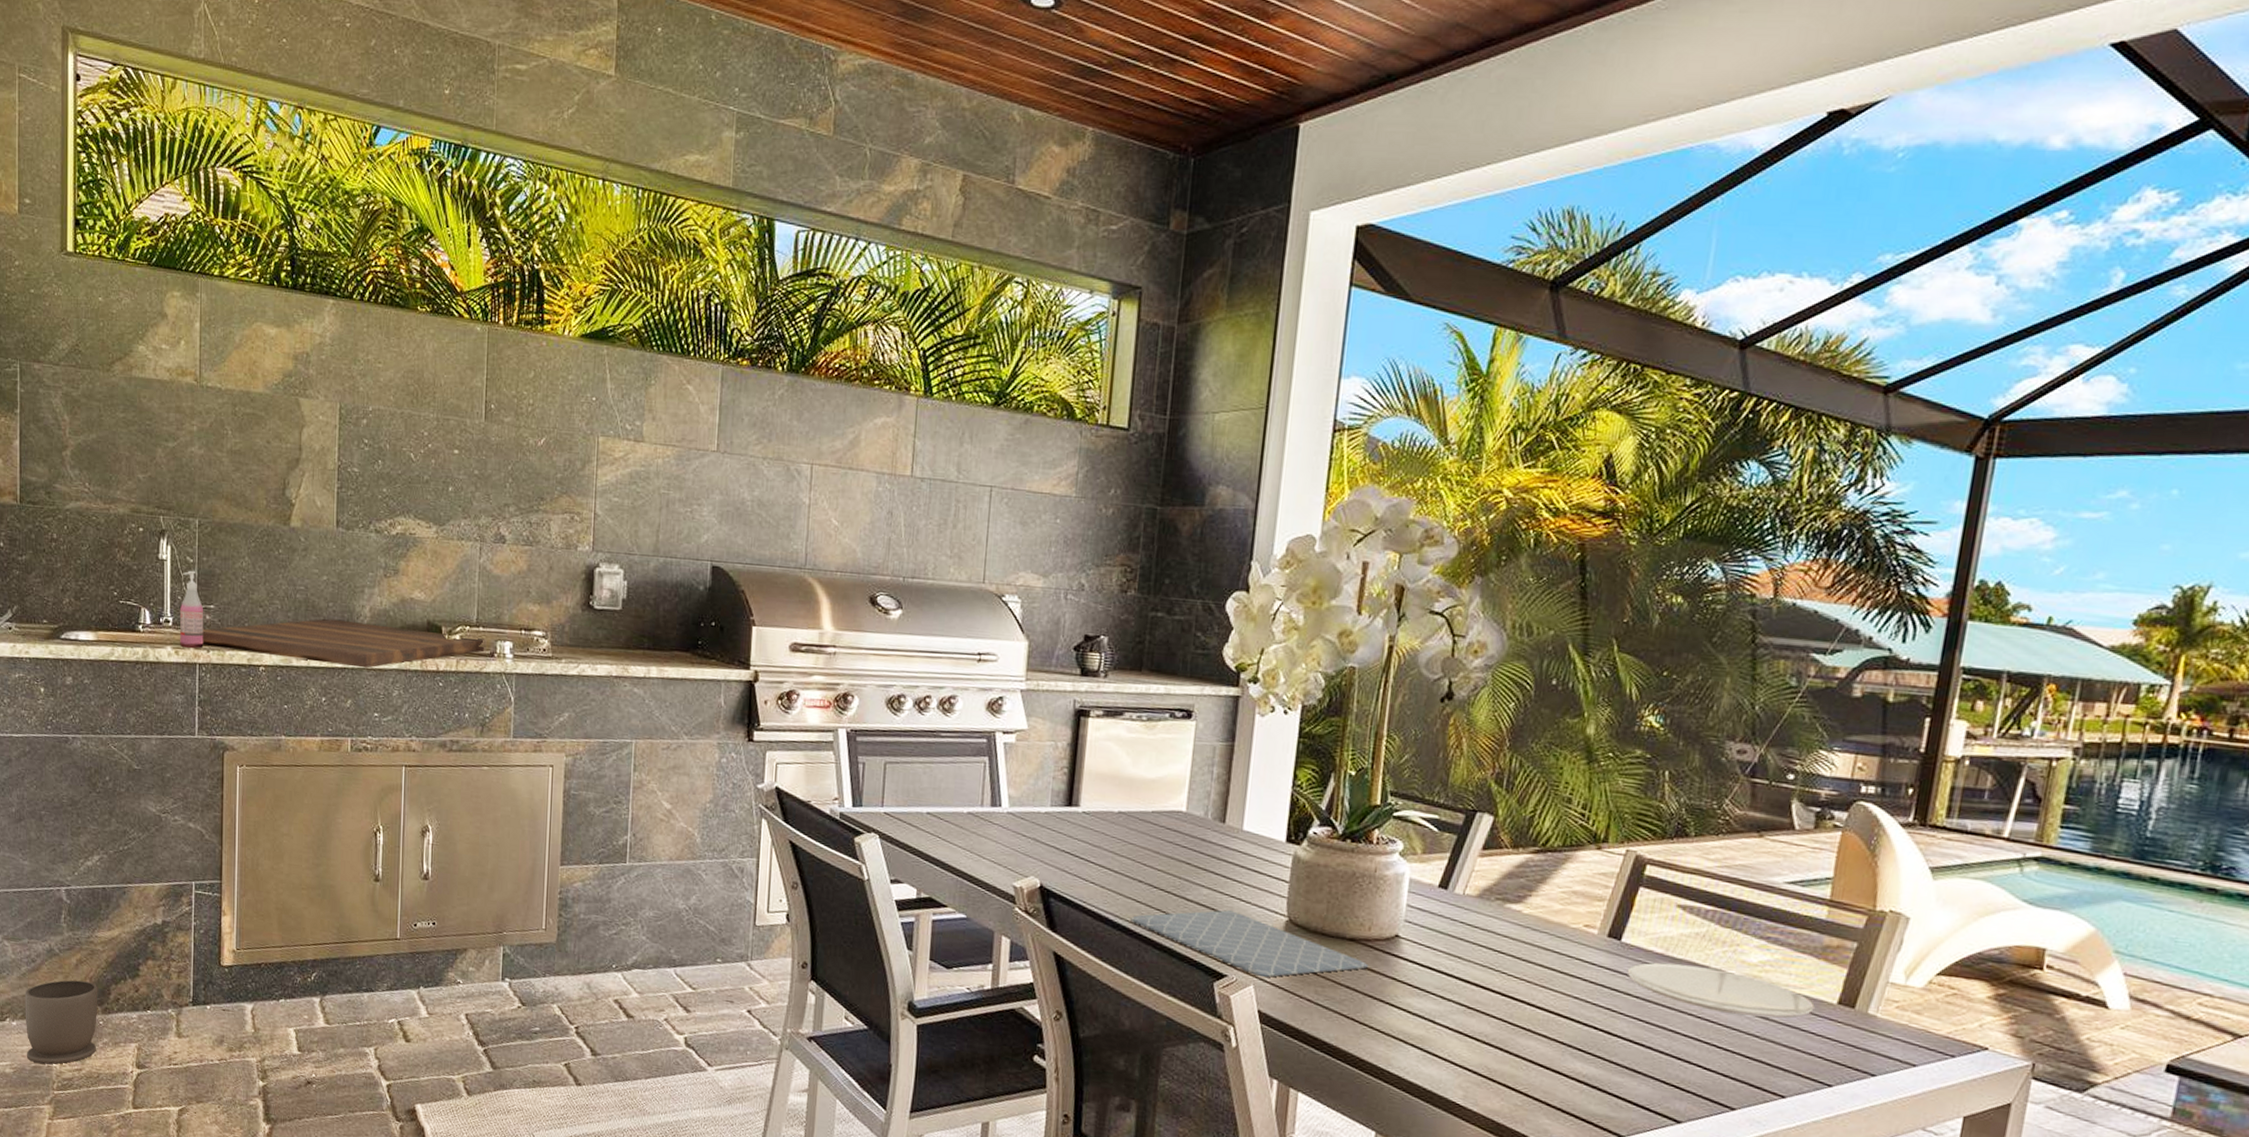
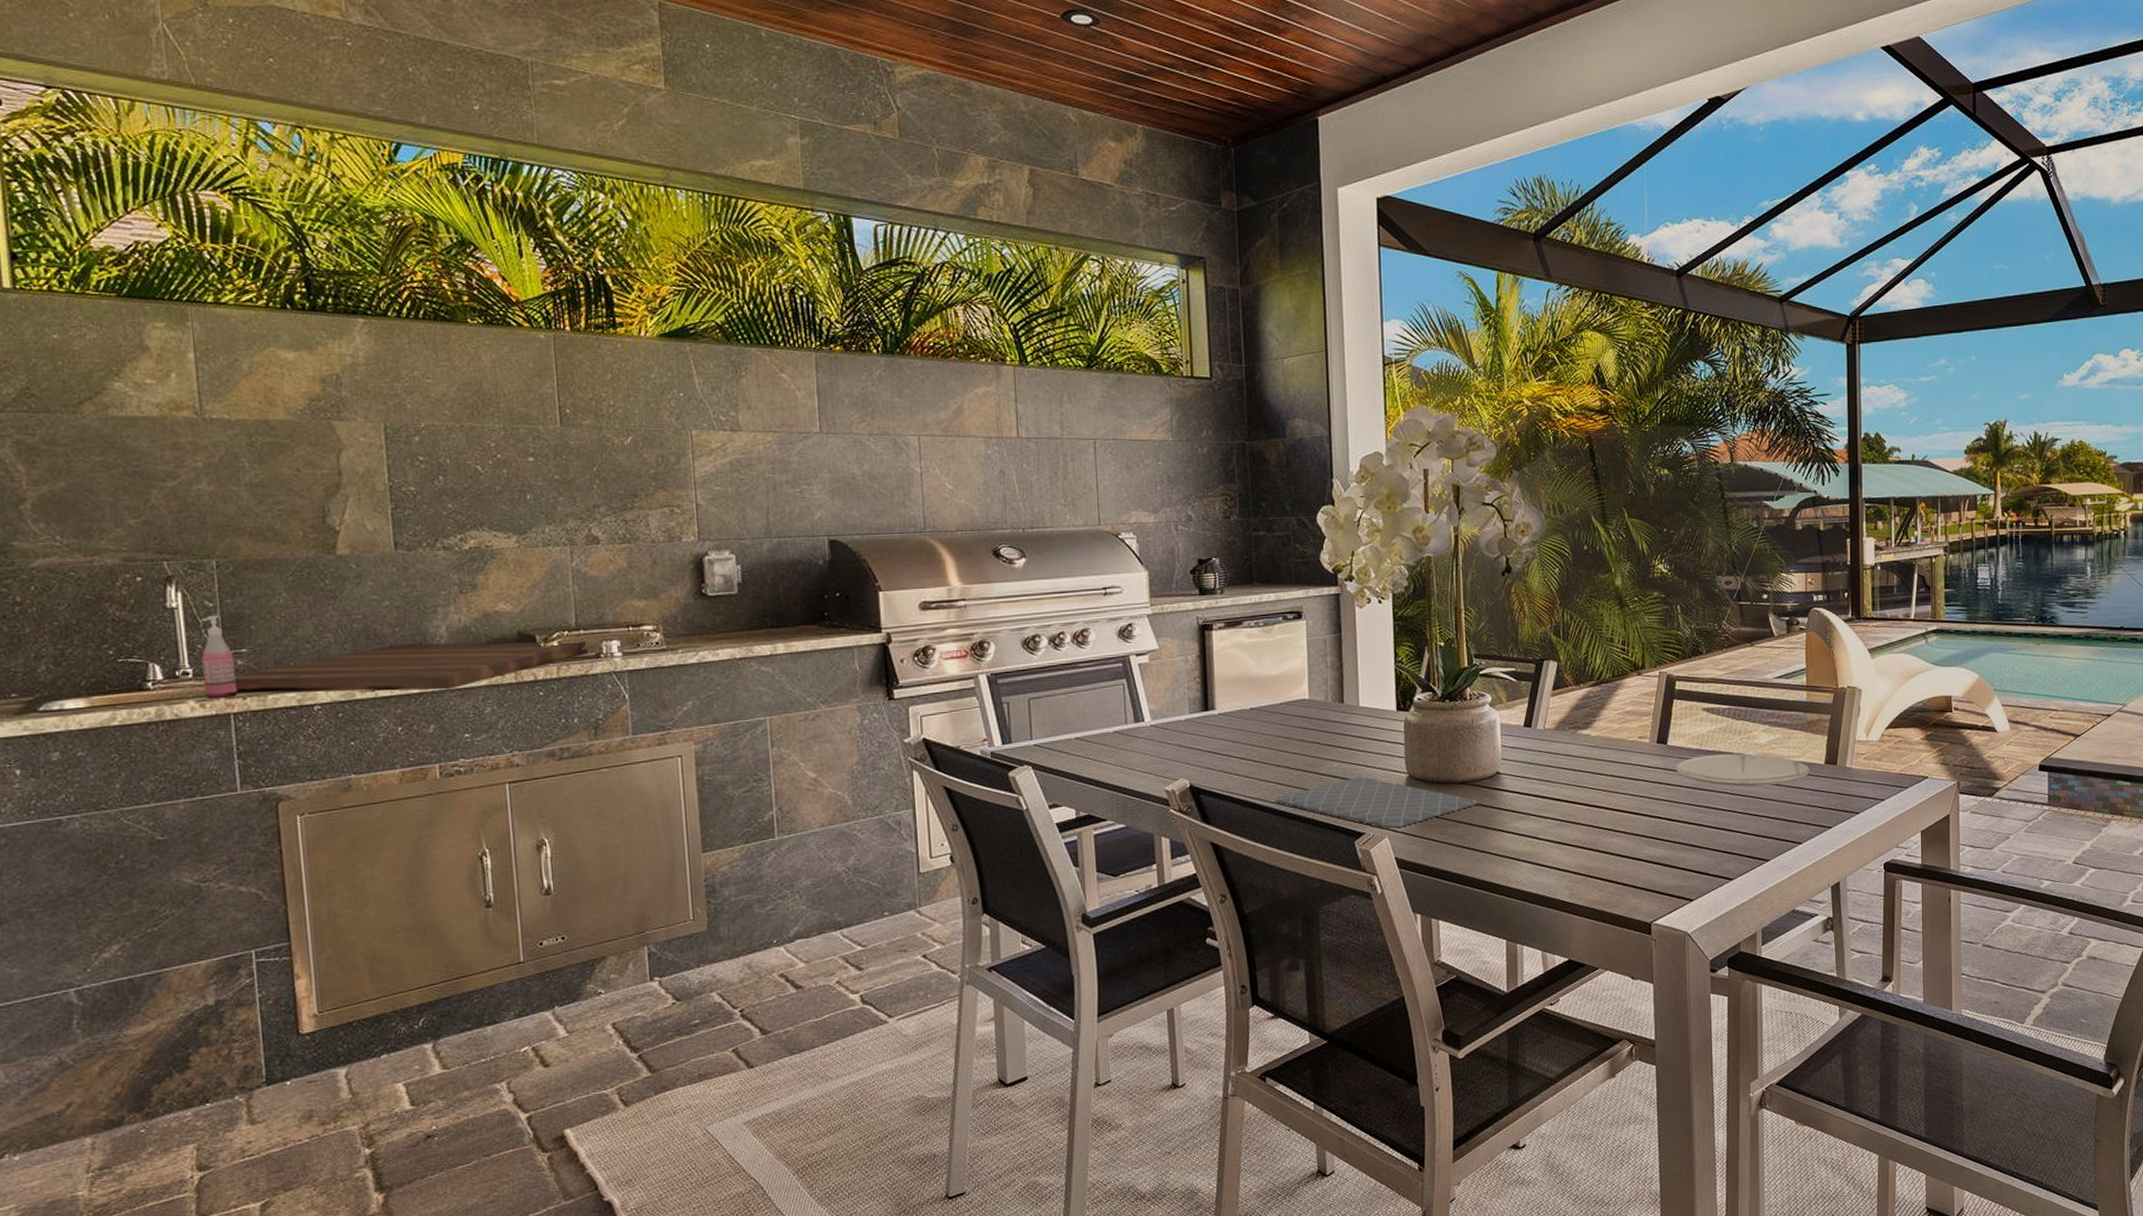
planter pot: present [25,980,98,1065] -> none [28,1088,139,1197]

